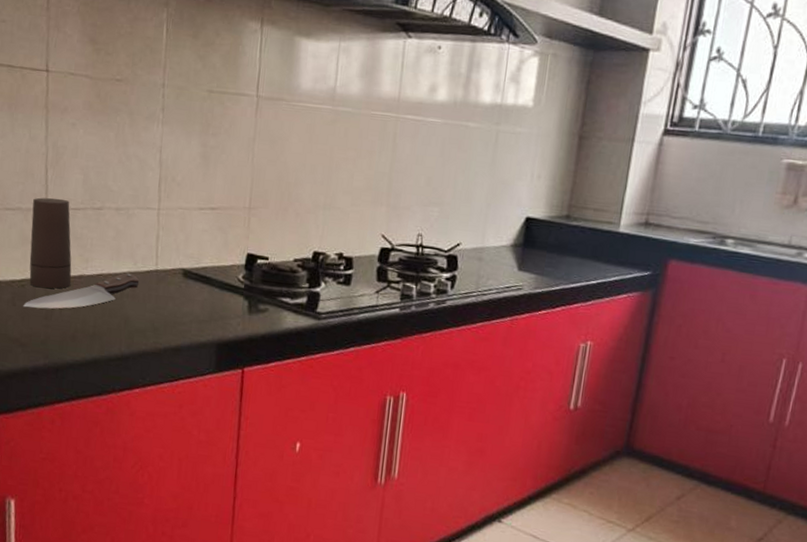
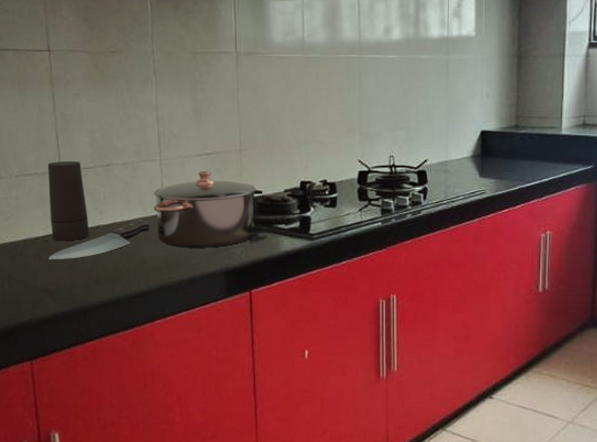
cooking pot: none [145,227,262,315] -> present [153,171,256,248]

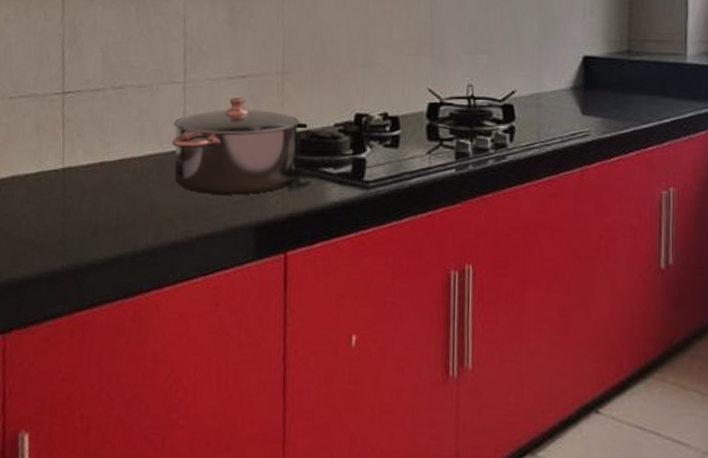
canister: present [48,160,90,241] -> none [45,80,92,181]
kitchen knife: present [48,219,150,260] -> none [38,155,166,204]

